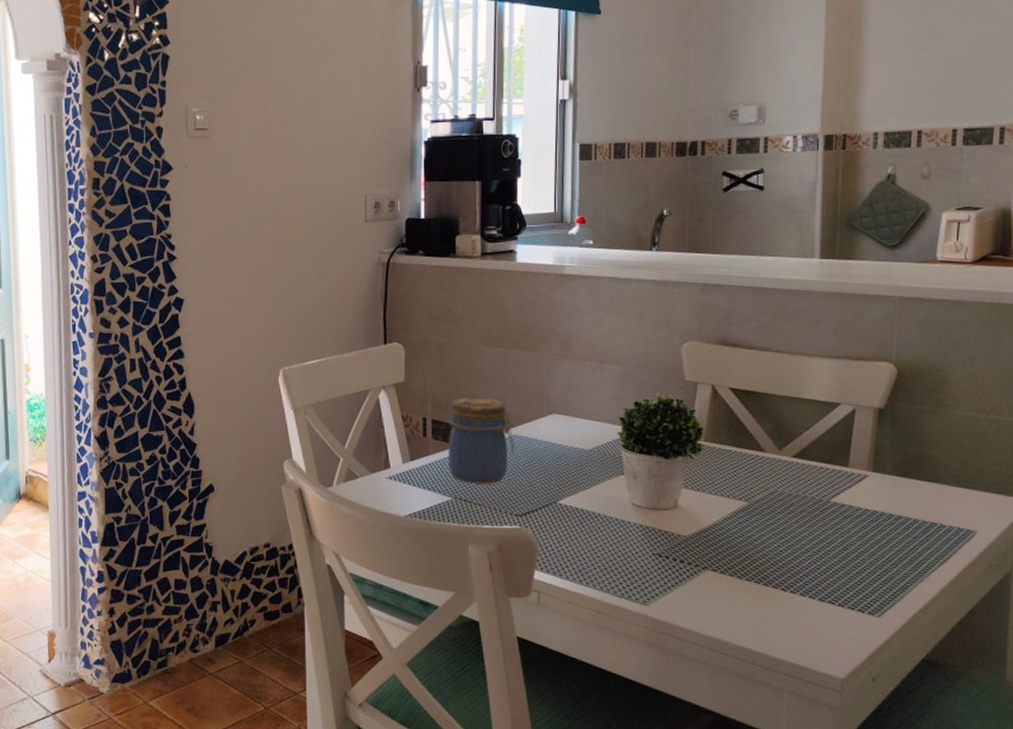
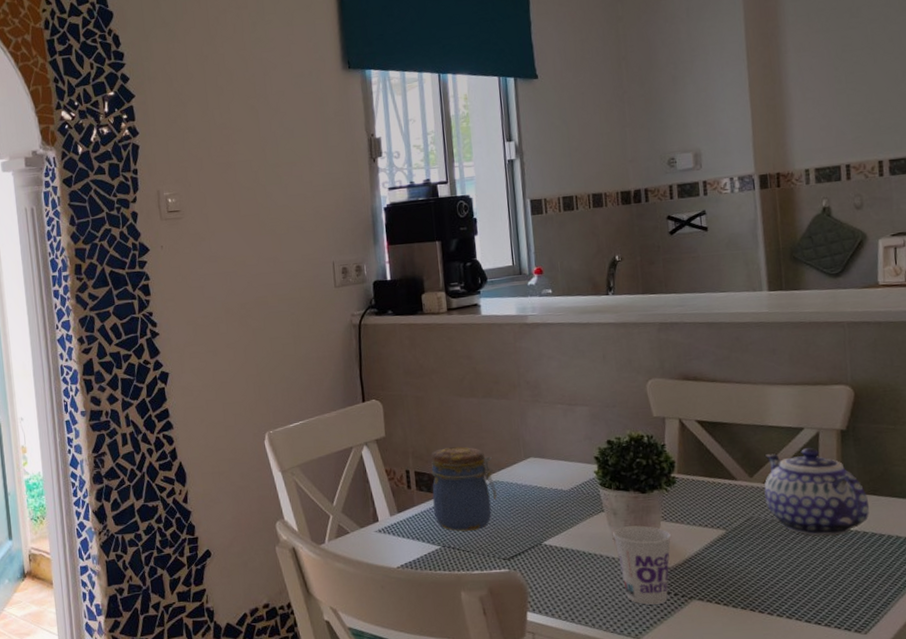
cup: none [631,491,692,572] -> present [613,525,672,605]
teapot: none [792,423,899,516] -> present [764,447,870,536]

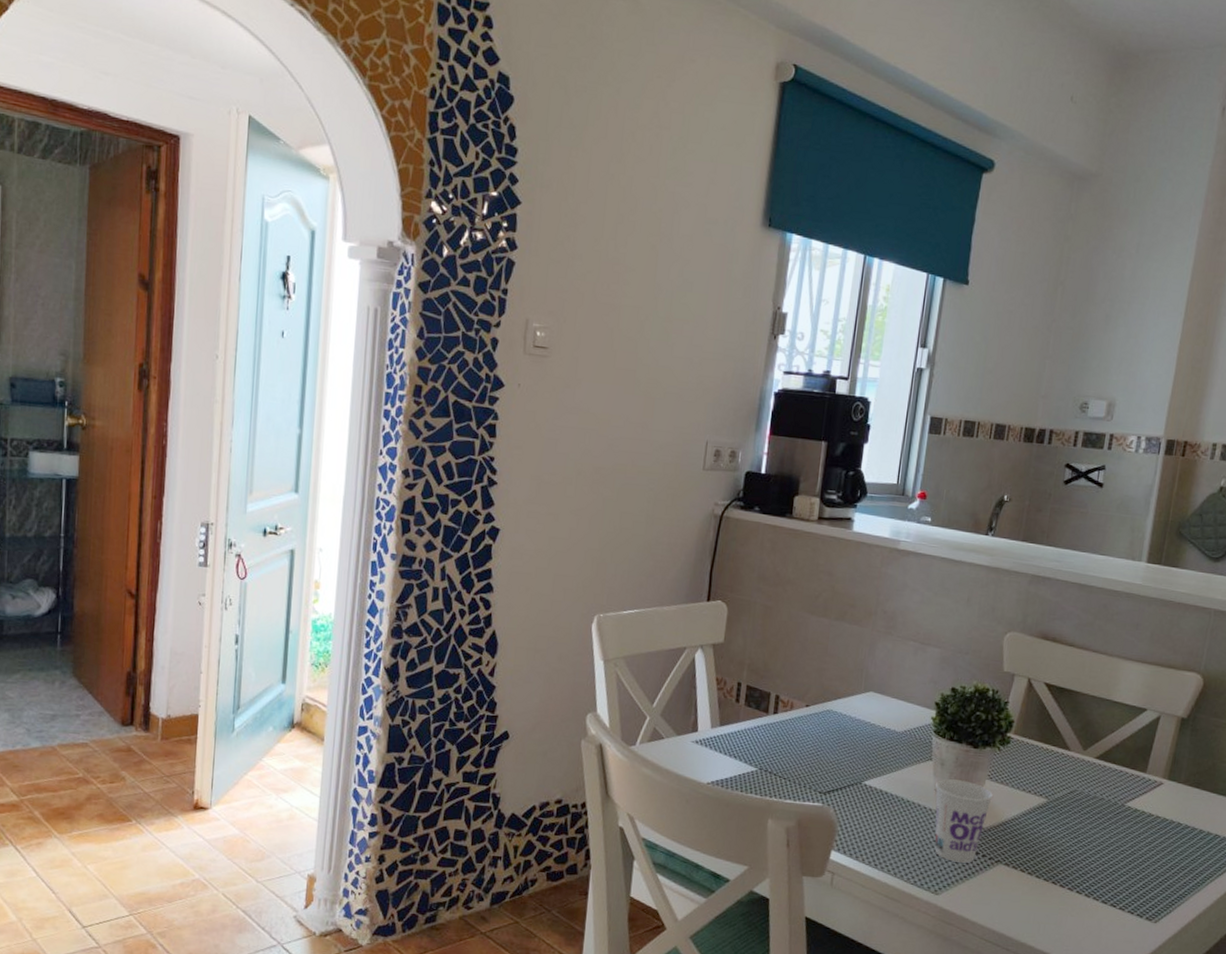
jar: present [431,446,497,532] -> none [758,665,831,758]
teapot: present [764,447,870,536] -> none [1092,729,1191,822]

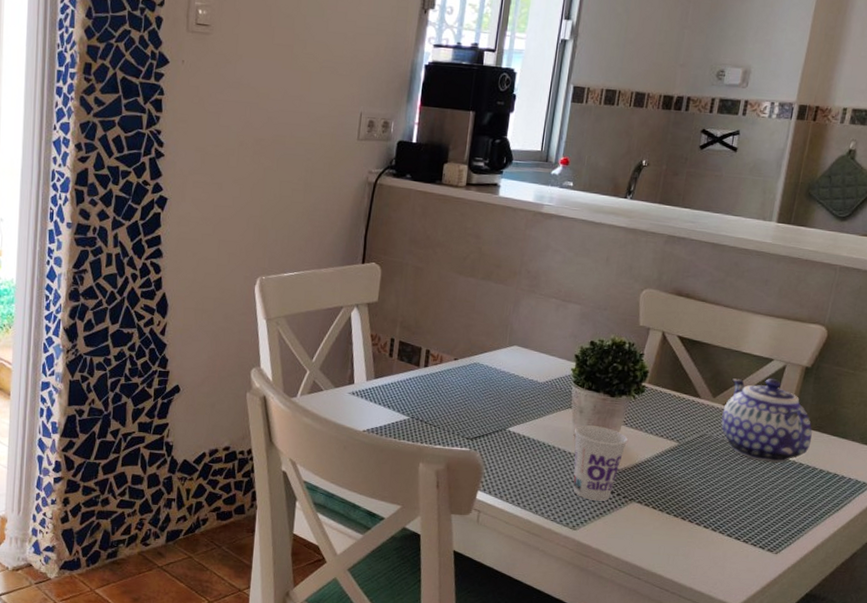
teapot: none [1092,729,1191,822] -> present [721,378,812,463]

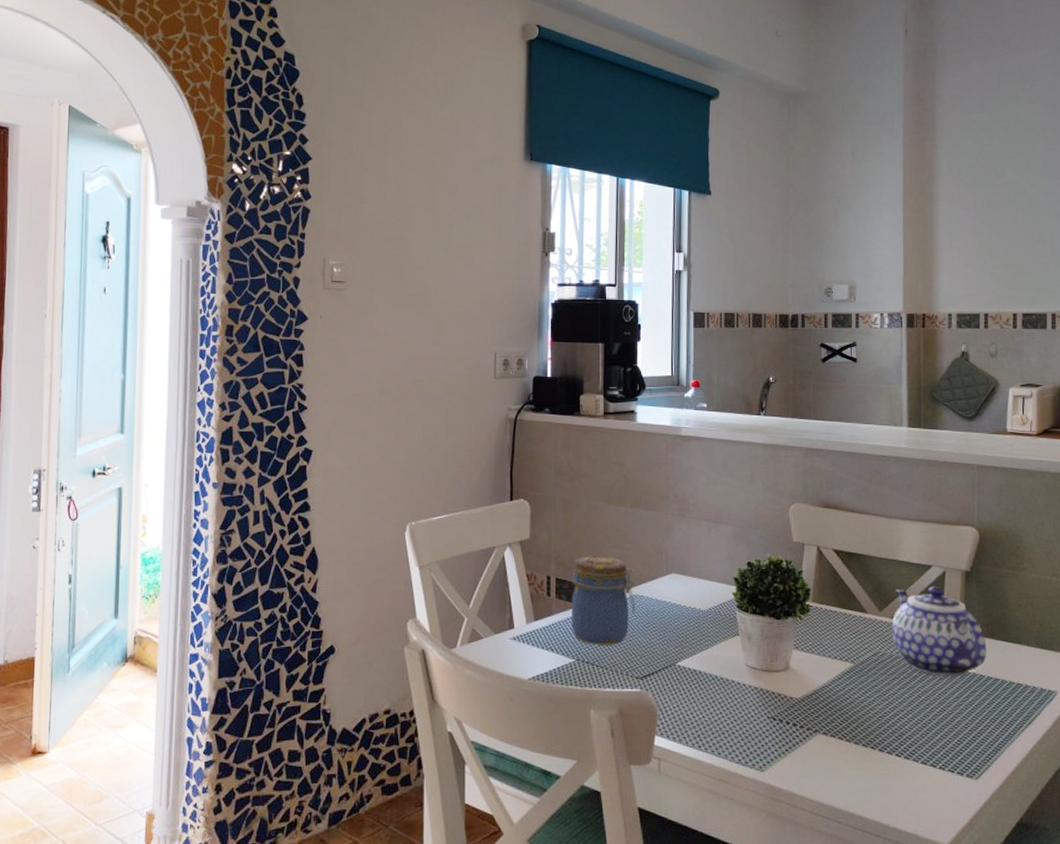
jar: none [410,322,477,407] -> present [571,556,636,645]
cup: present [573,425,629,501] -> none [746,652,802,736]

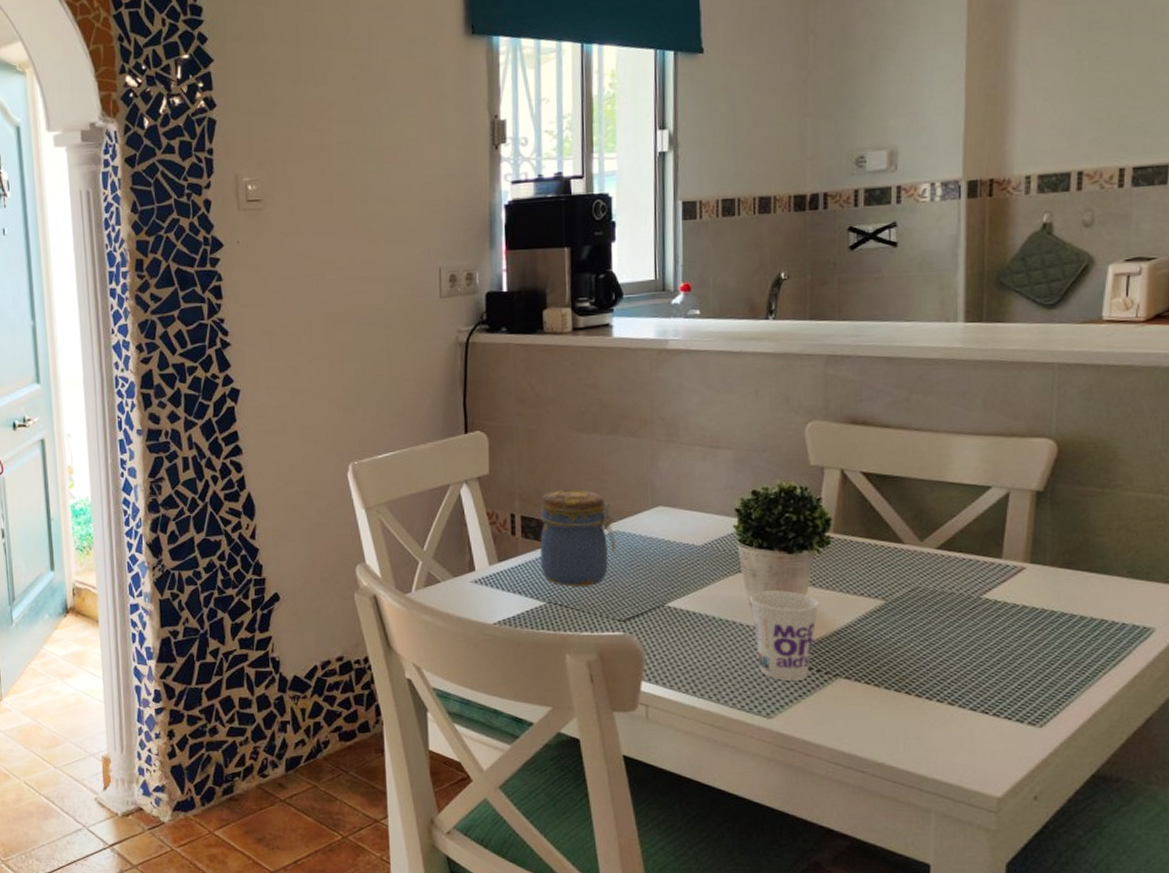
cup: none [746,652,802,736] -> present [750,590,820,681]
teapot: present [892,585,987,677] -> none [936,509,1062,614]

